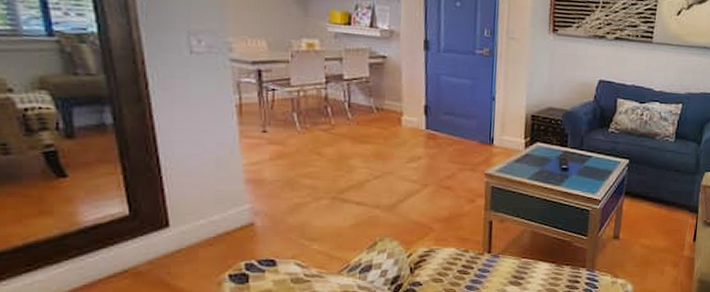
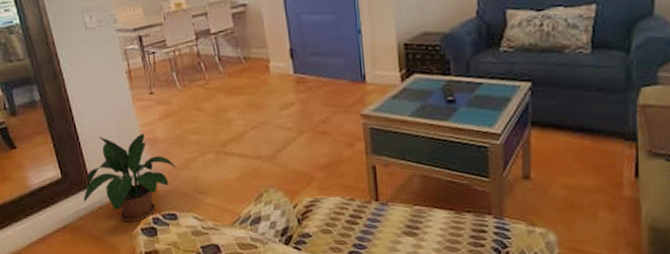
potted plant: none [155,173,284,267] -> present [83,133,177,222]

